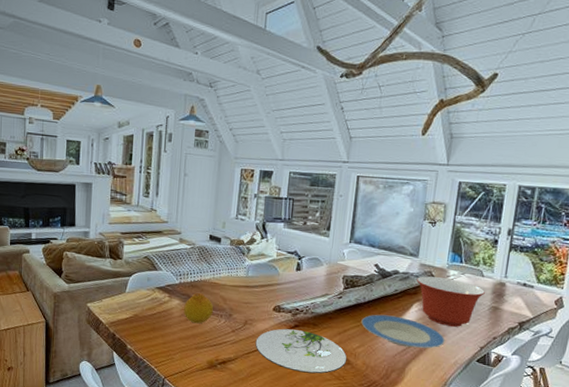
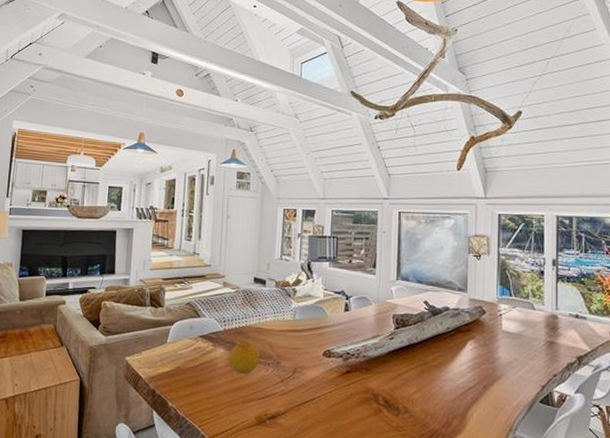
plate: present [255,328,347,374] -> none [306,375,405,425]
plate: present [361,314,445,349] -> none [416,355,505,391]
mixing bowl: present [416,276,485,327] -> none [467,311,538,365]

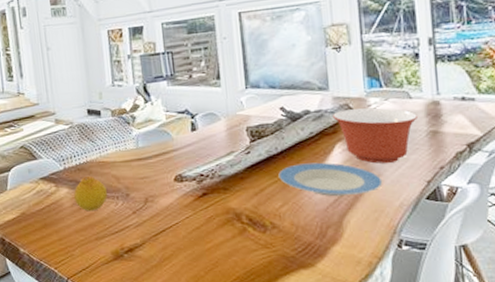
plate: none [416,355,505,391] -> present [278,162,383,197]
mixing bowl: none [467,311,538,365] -> present [332,108,418,164]

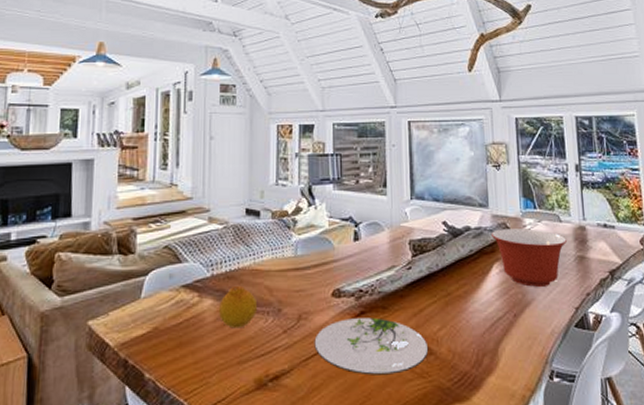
plate: none [161,198,272,247] -> present [314,317,429,375]
plate: present [278,162,383,197] -> none [438,282,536,321]

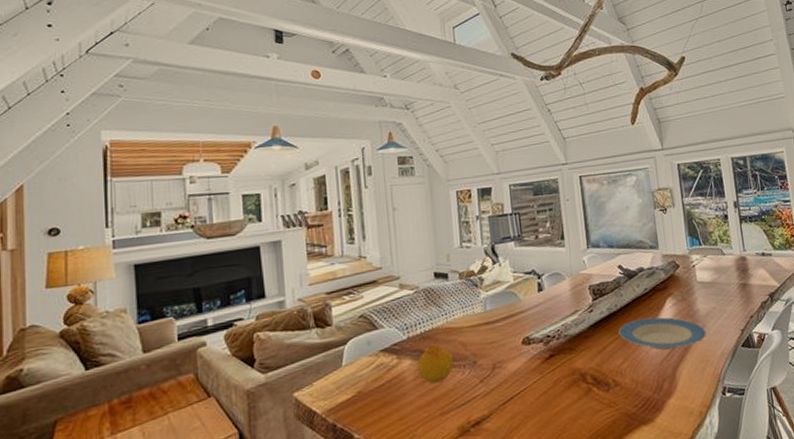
plate: present [314,317,429,375] -> none [509,359,615,411]
plate: none [438,282,536,321] -> present [618,317,707,350]
mixing bowl: present [490,229,567,287] -> none [662,264,730,316]

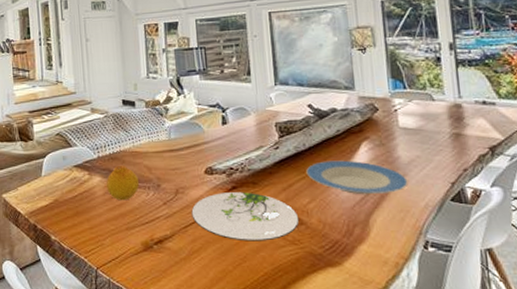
plate: none [509,359,615,411] -> present [191,192,300,242]

